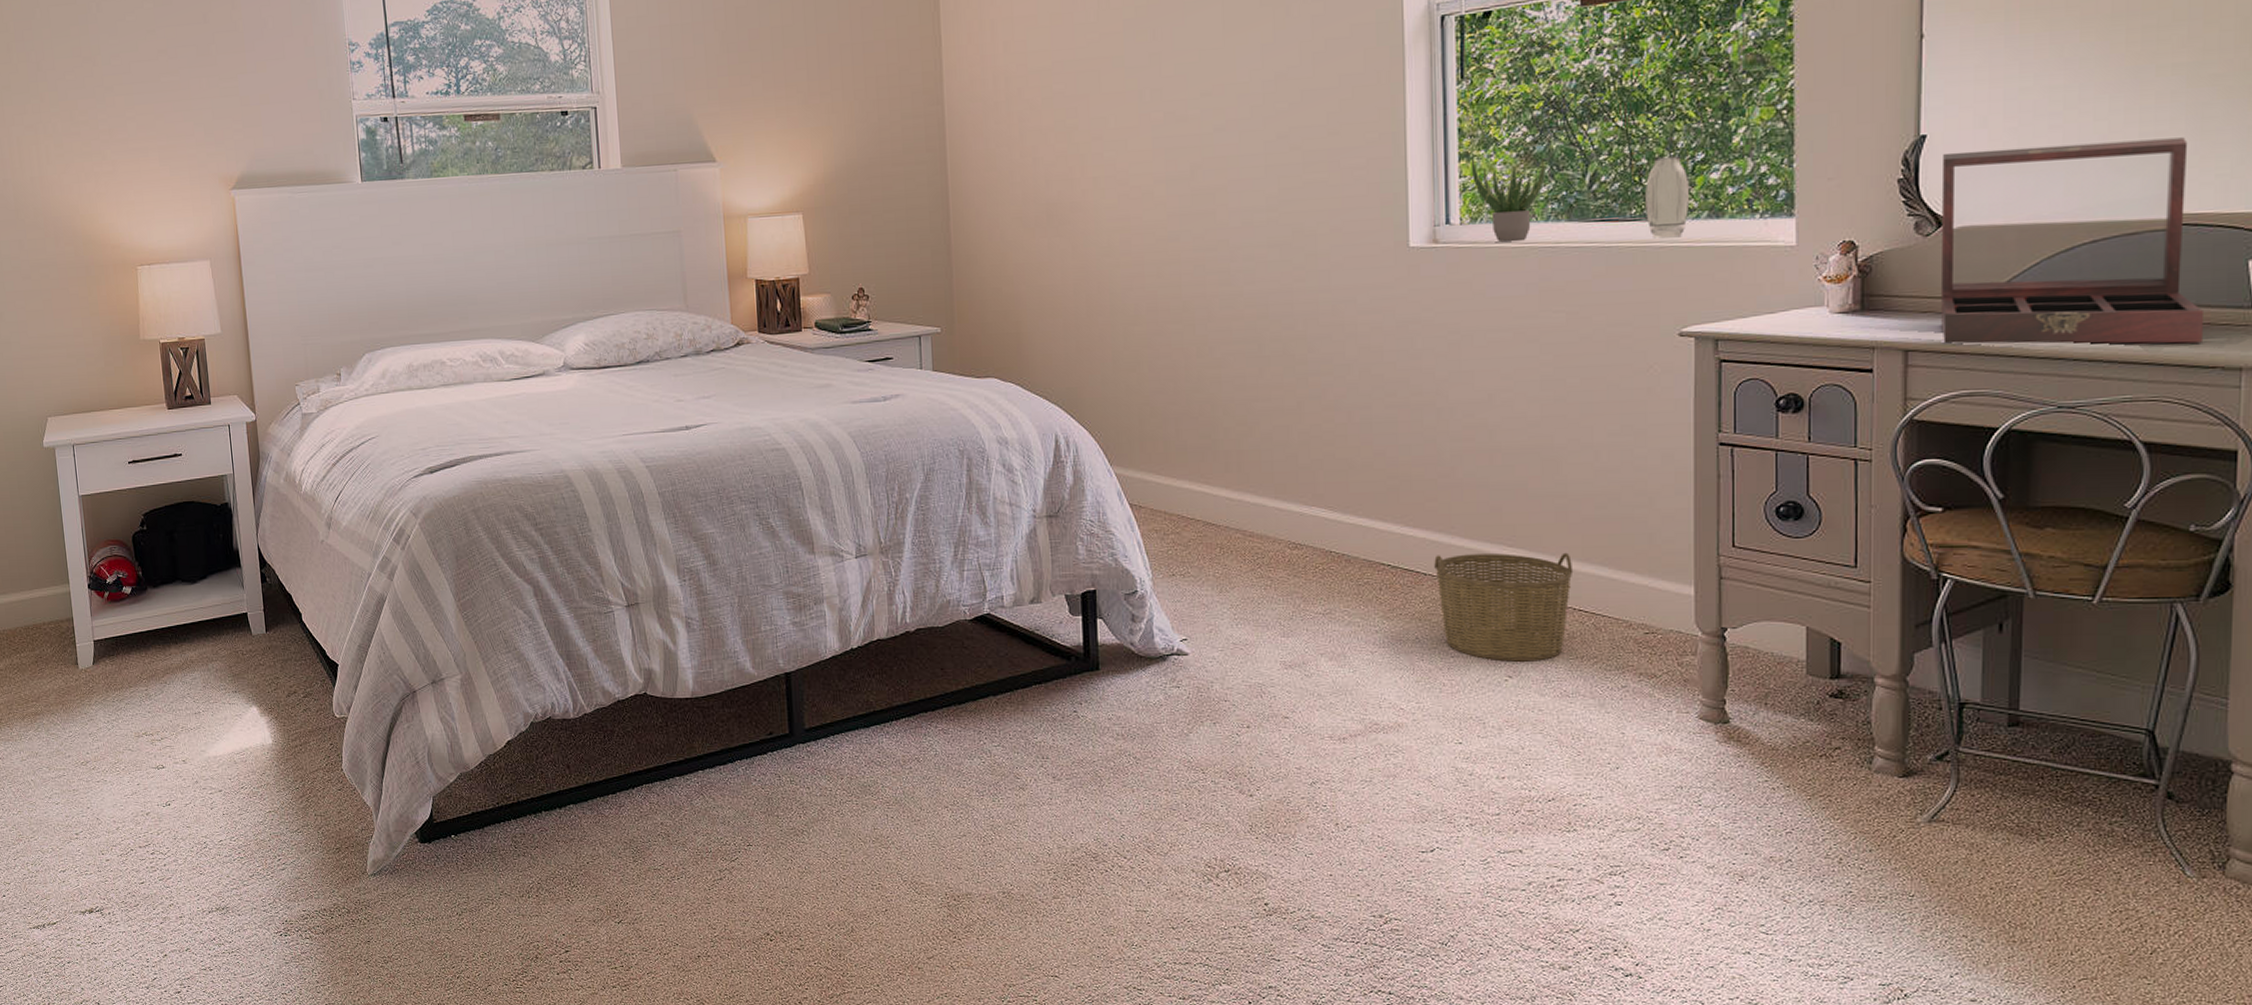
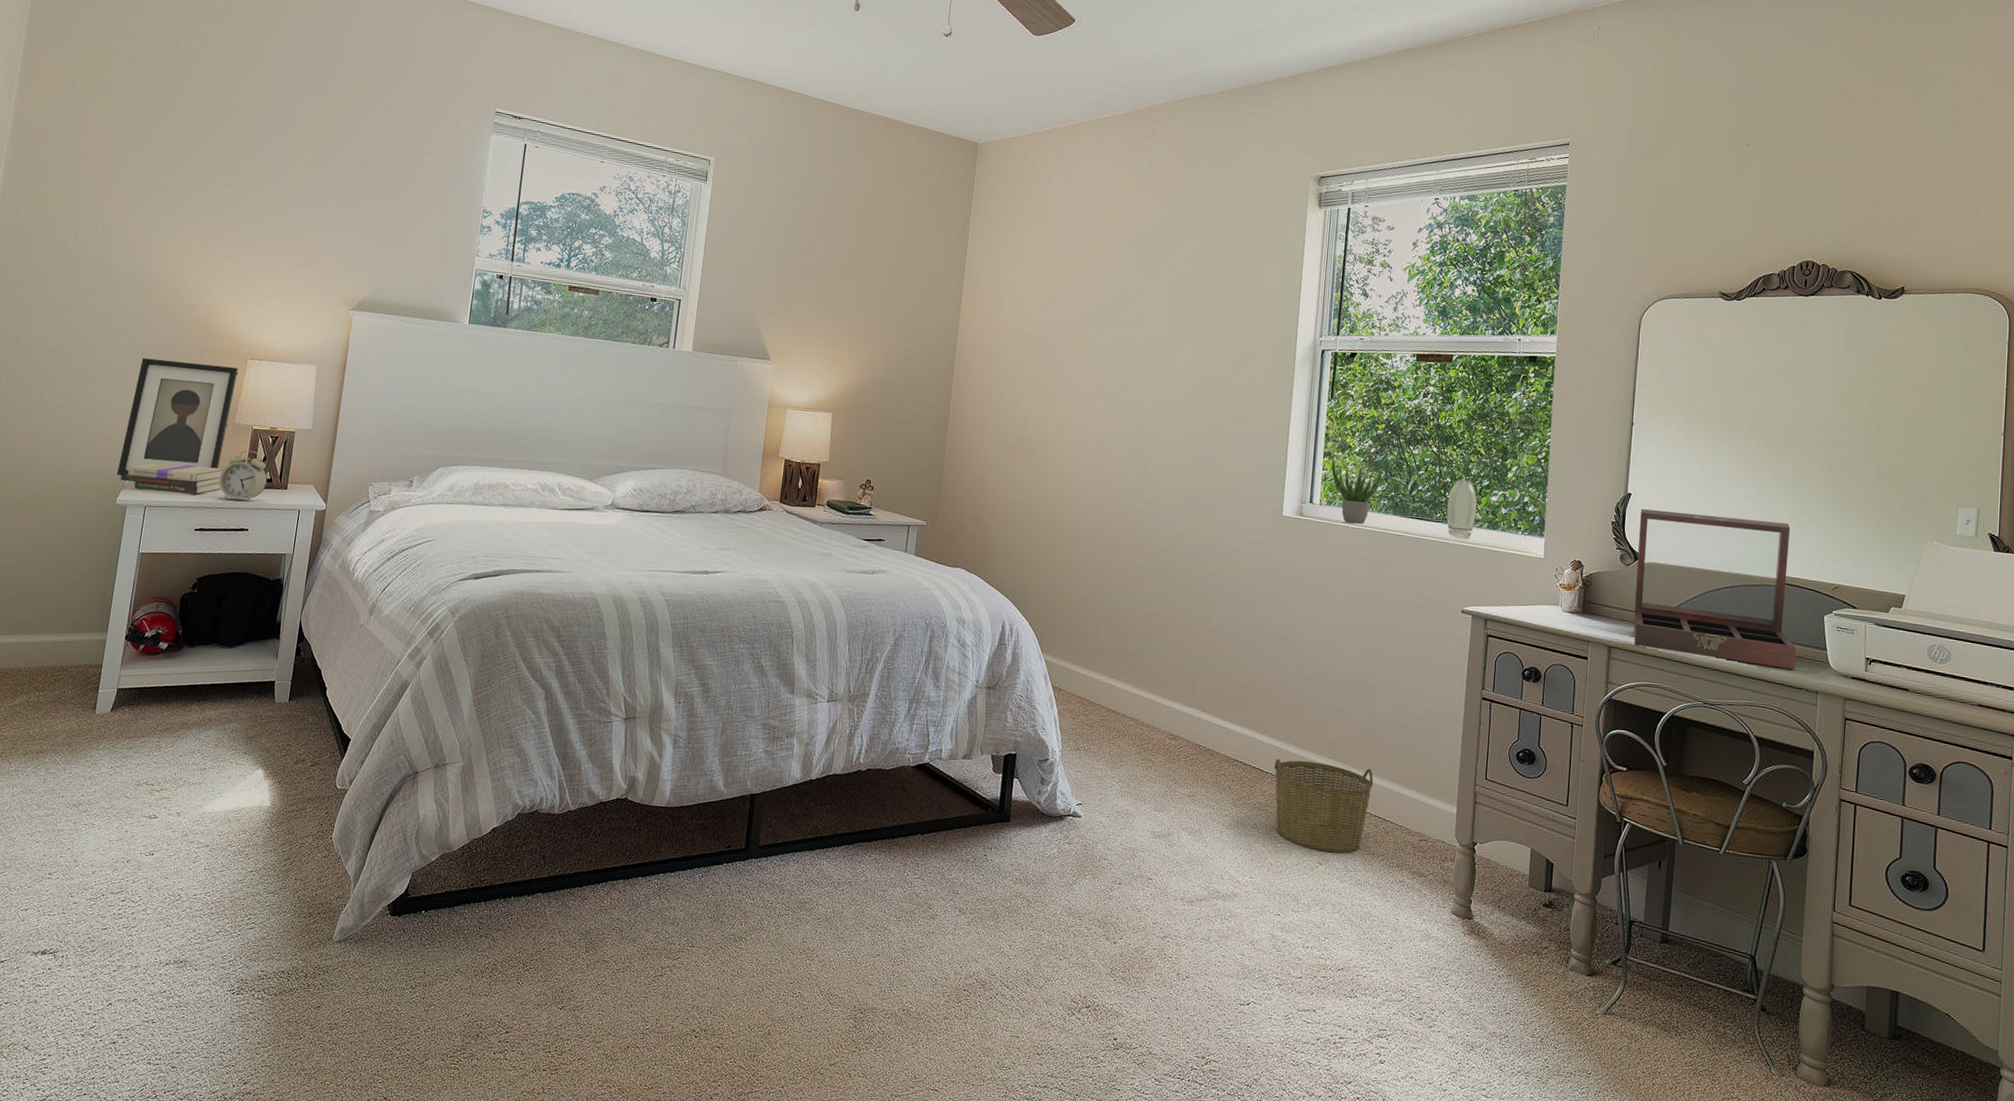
picture frame: none [30,277,136,417] -> present [117,358,239,476]
books: none [40,392,144,428] -> present [120,462,224,495]
alarm clock: none [139,366,189,424] -> present [219,450,268,502]

